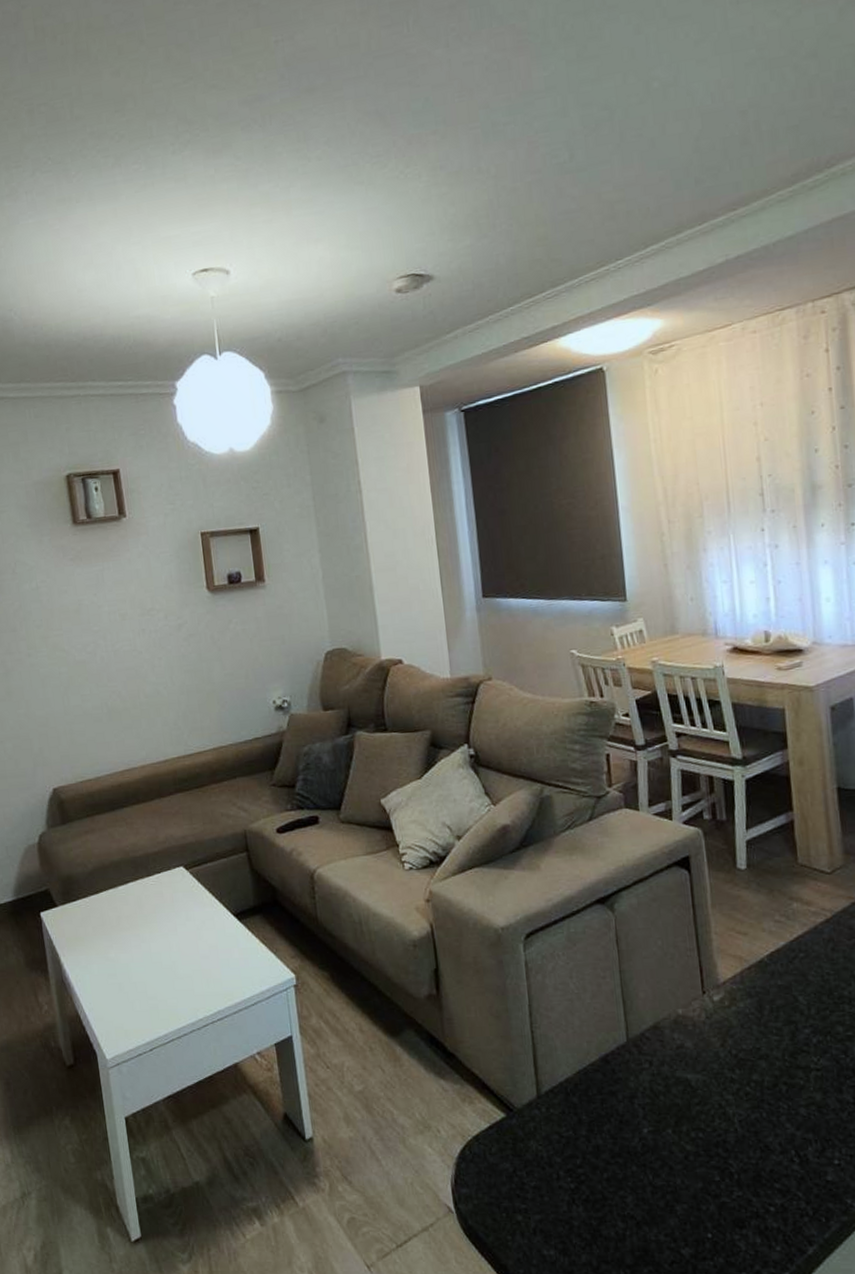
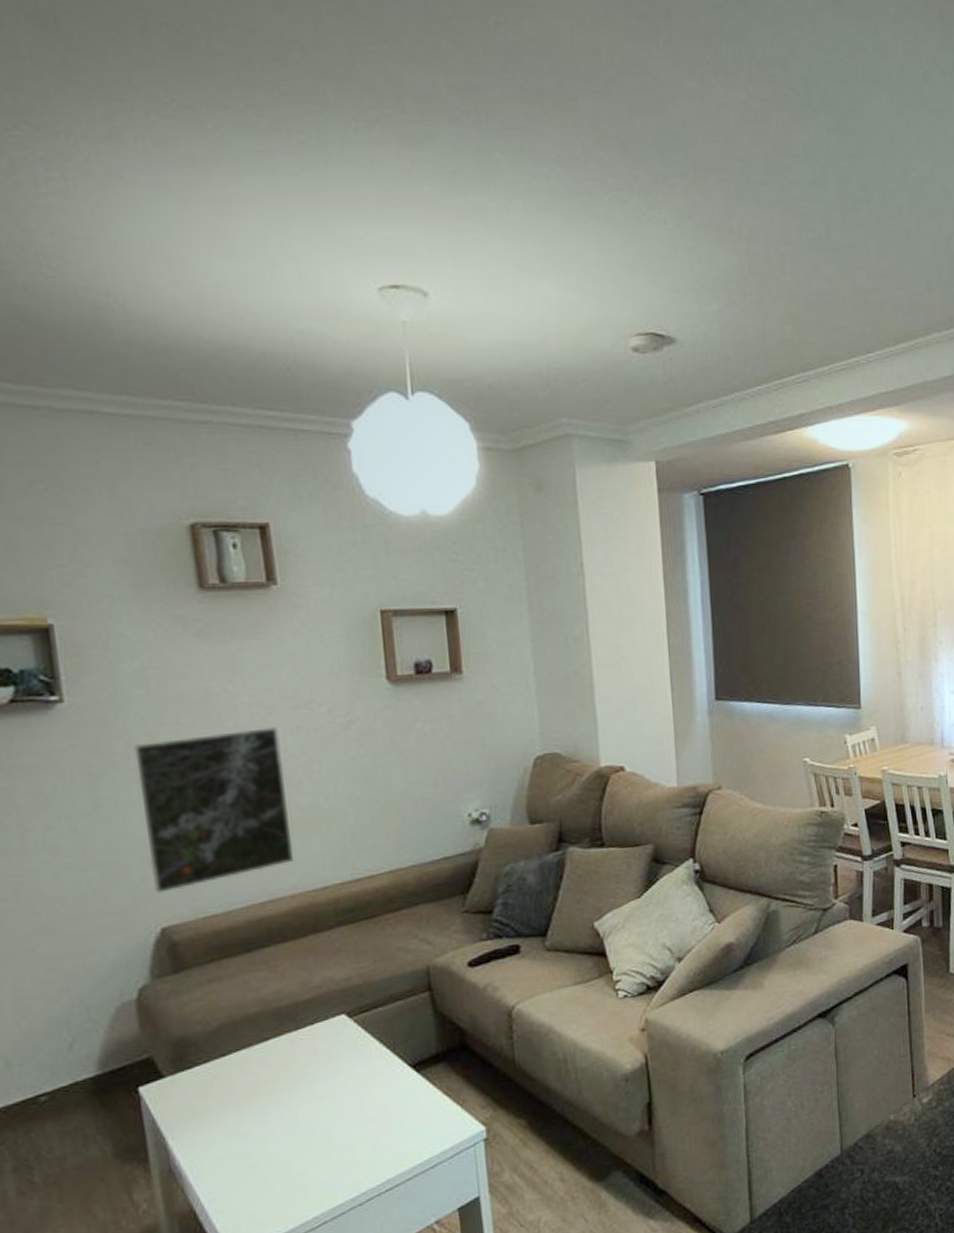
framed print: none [33,630,142,761] -> present [134,727,293,893]

